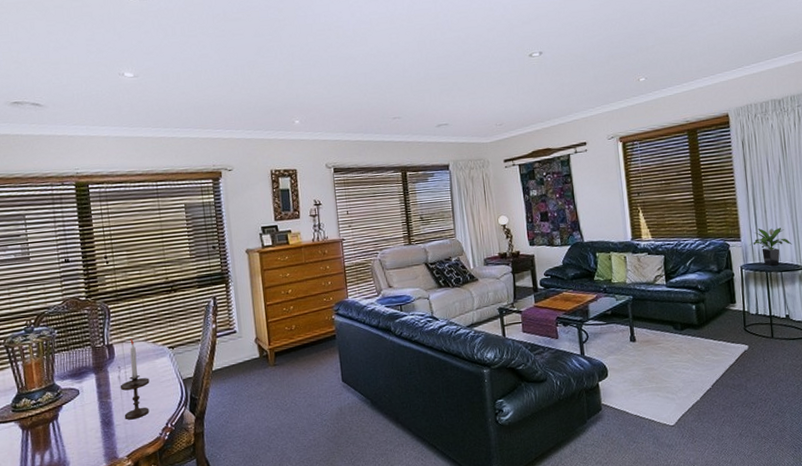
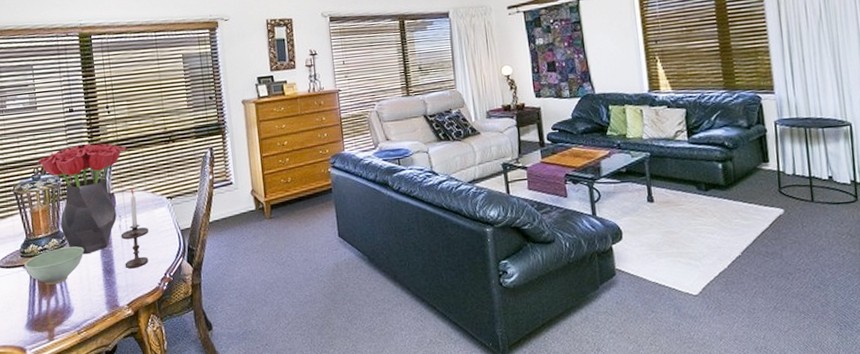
bowl: none [16,399,82,440] -> present [24,246,85,285]
bouquet: none [30,293,126,406] -> present [37,143,126,254]
potted plant: present [750,227,792,267] -> none [785,78,836,122]

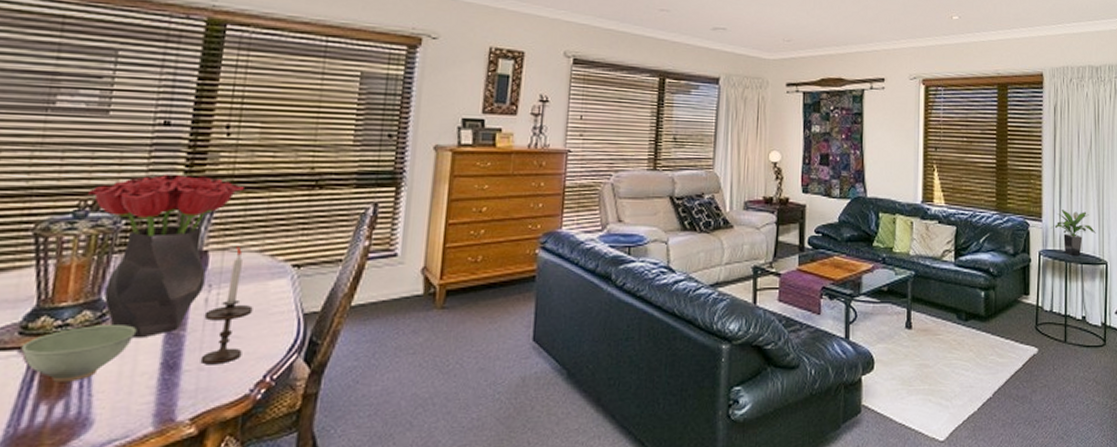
potted plant: none [785,78,836,122] -> present [1051,210,1096,257]

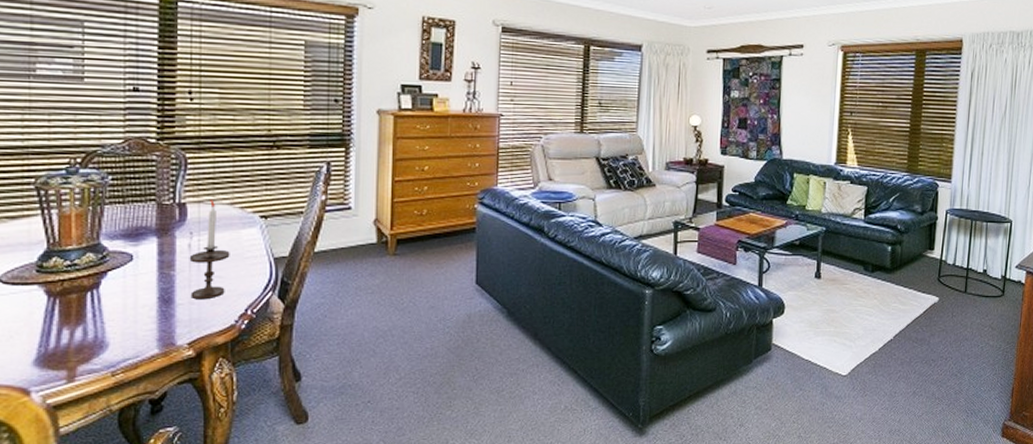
bowl: present [21,325,138,382] -> none [40,265,134,312]
bouquet: present [88,174,244,337] -> none [76,135,211,276]
potted plant: present [1051,210,1096,257] -> none [959,172,1003,215]

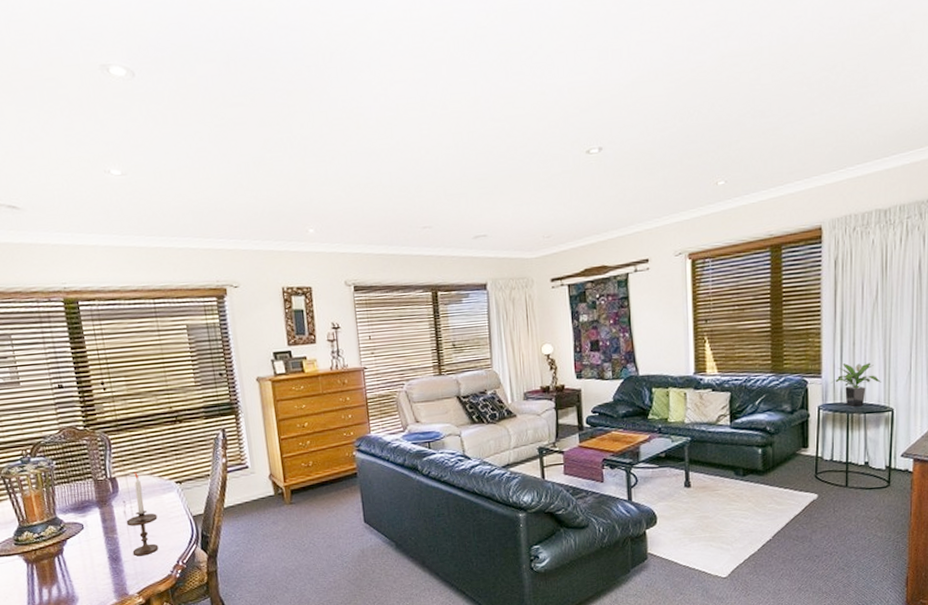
potted plant: none [959,172,1003,215] -> present [831,363,881,408]

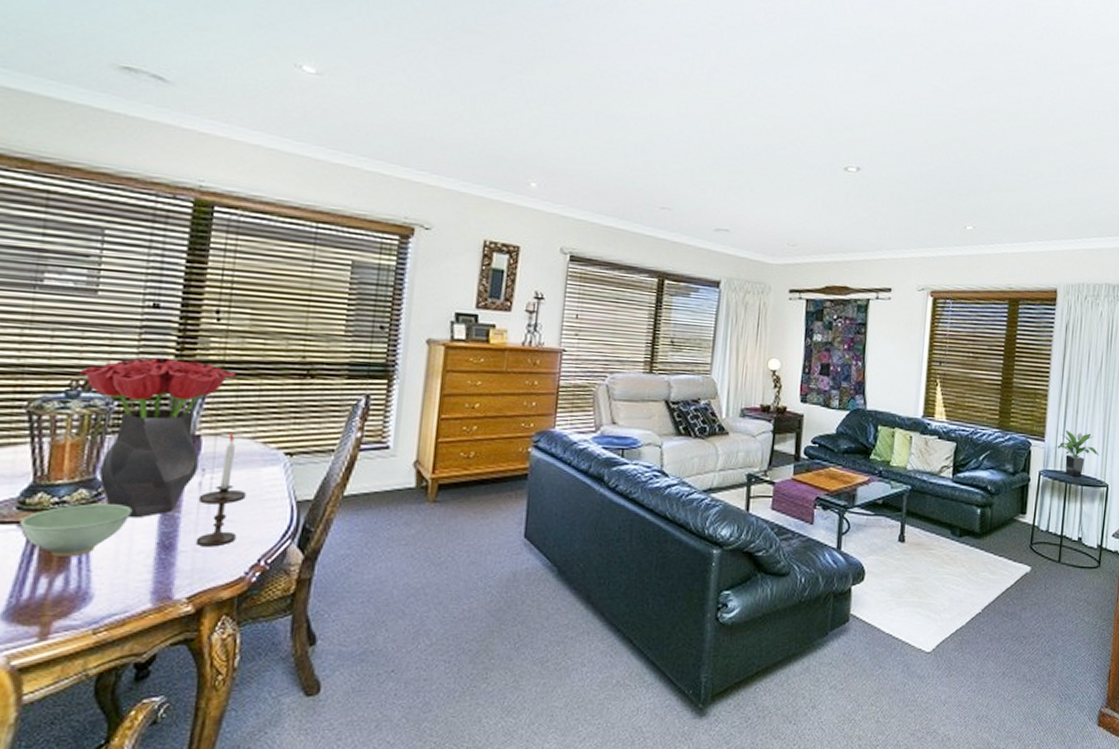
bowl: none [19,533,87,574] -> present [19,503,133,557]
bouquet: none [25,423,127,541] -> present [80,357,235,517]

